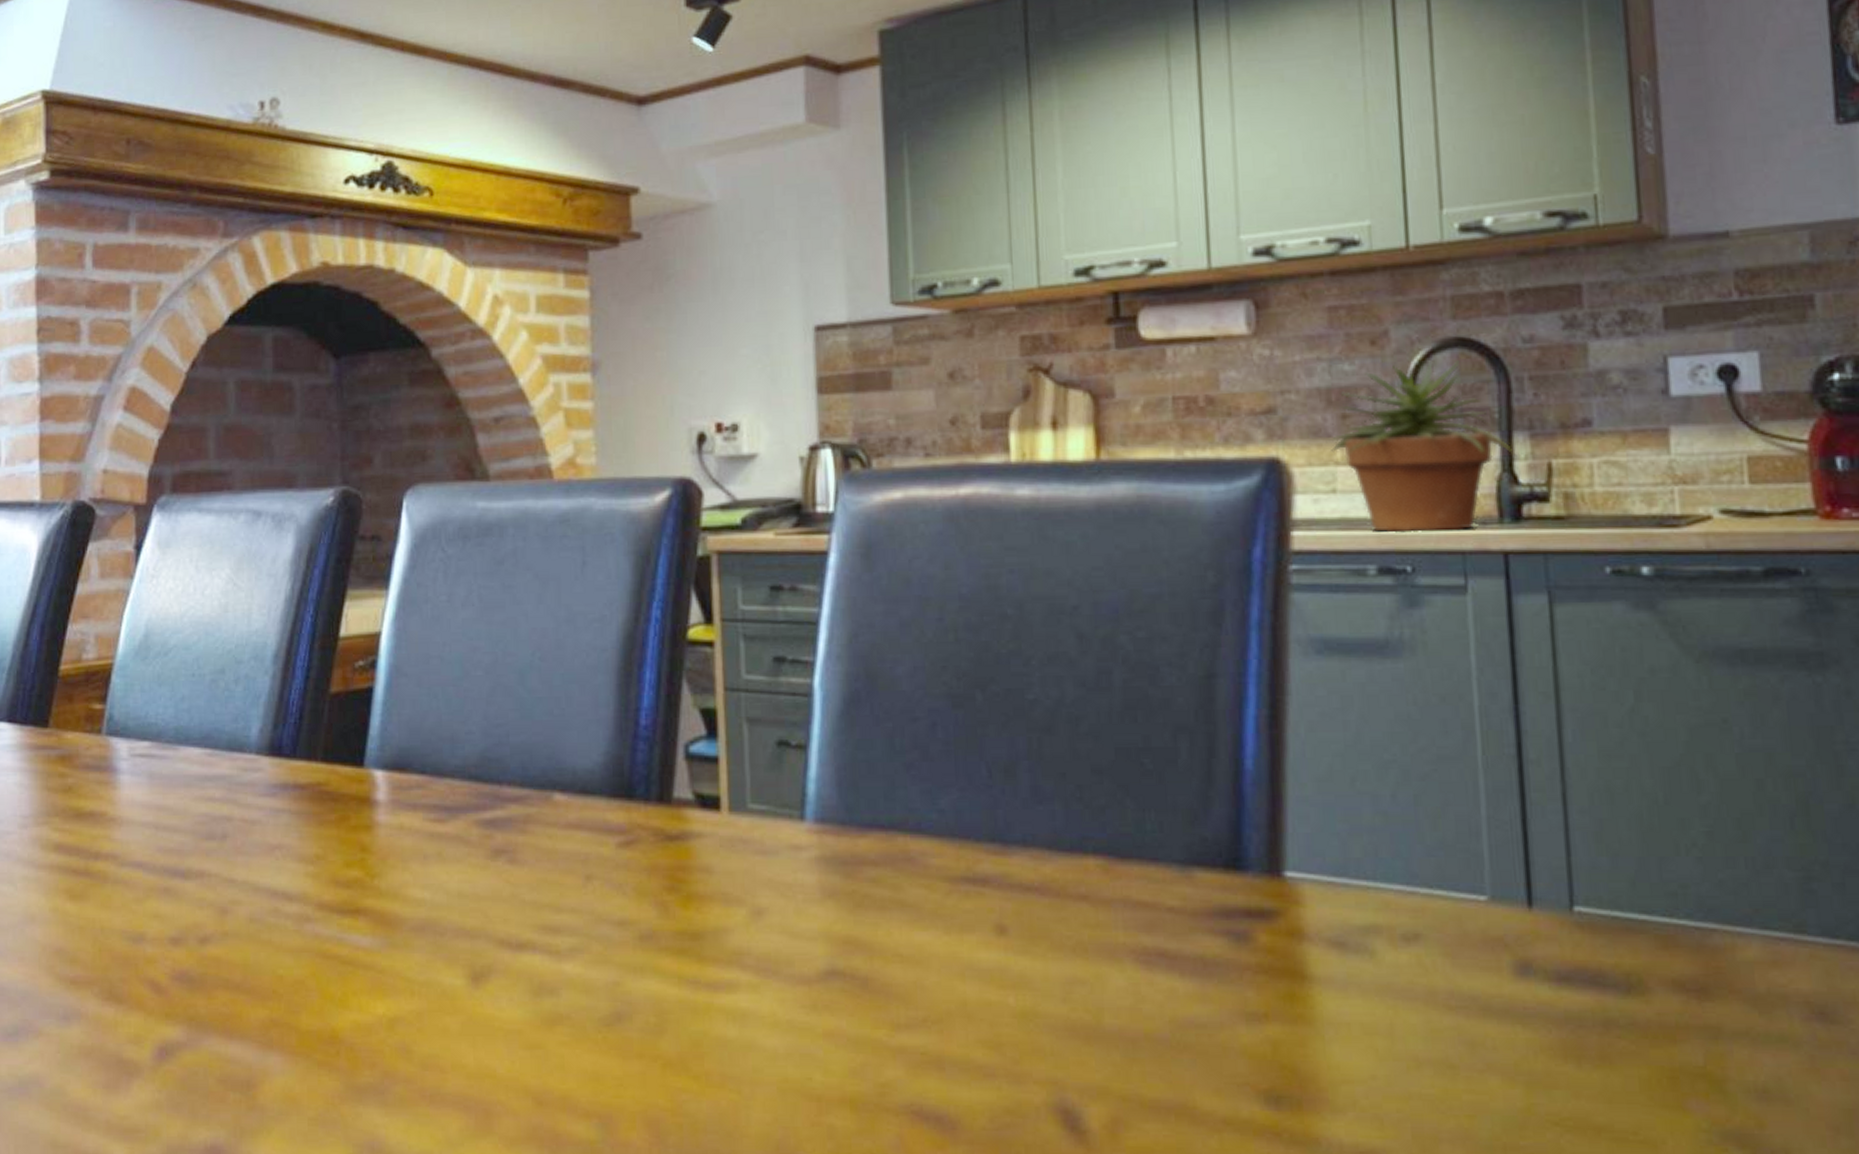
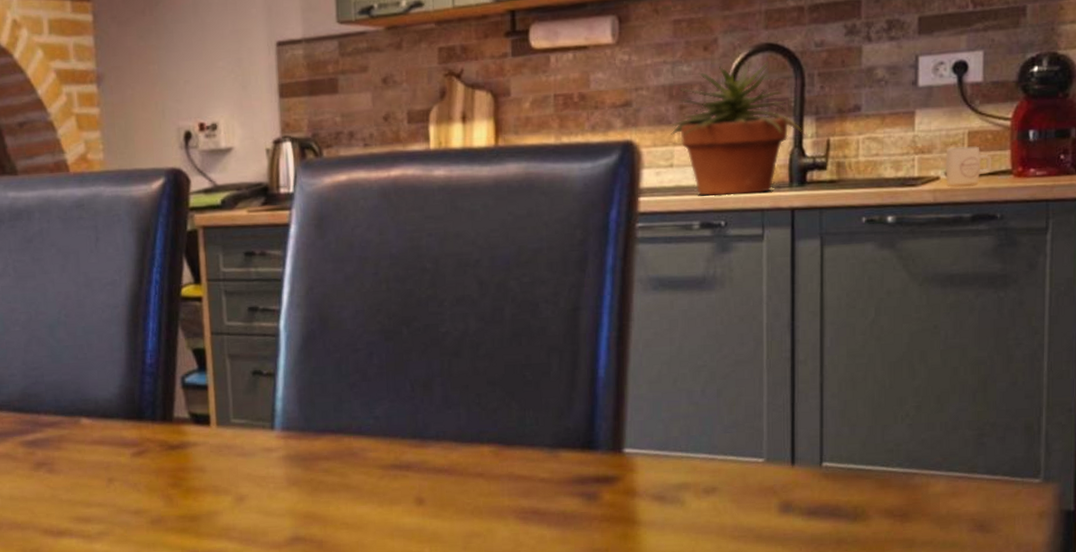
mug: none [1717,476,1787,532] -> present [944,146,992,188]

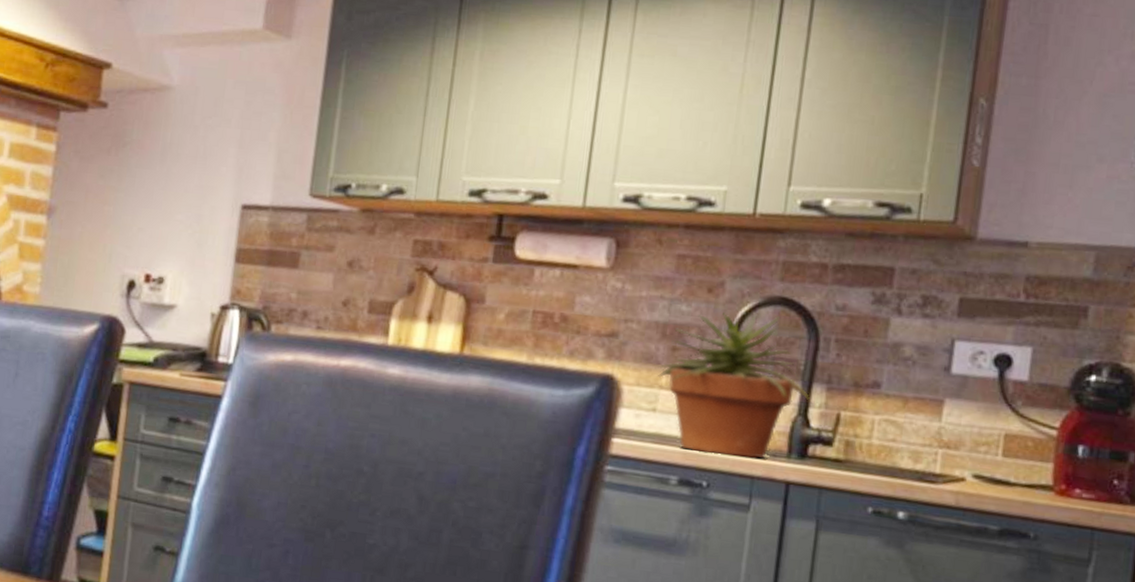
mug: present [944,146,992,188] -> none [972,448,1031,497]

